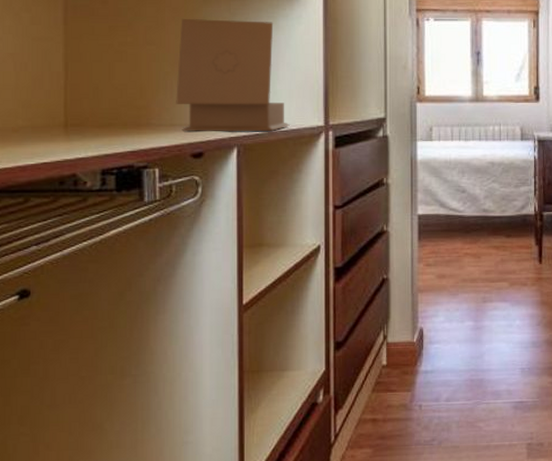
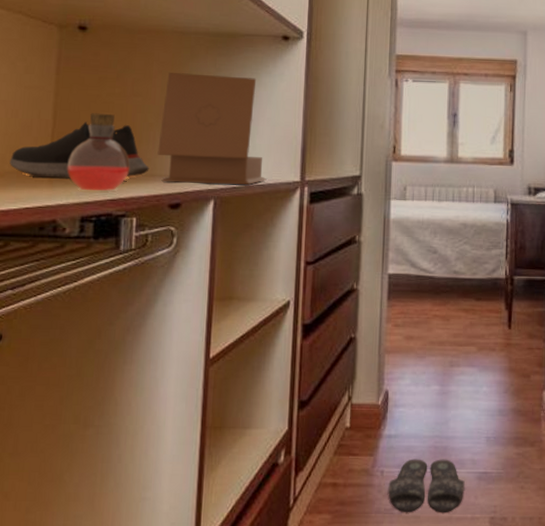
shoe: none [23,72,169,131] -> present [9,121,150,178]
perfume bottle: none [83,63,149,142] -> present [67,113,130,191]
slippers: none [427,391,502,443] -> present [388,459,465,512]

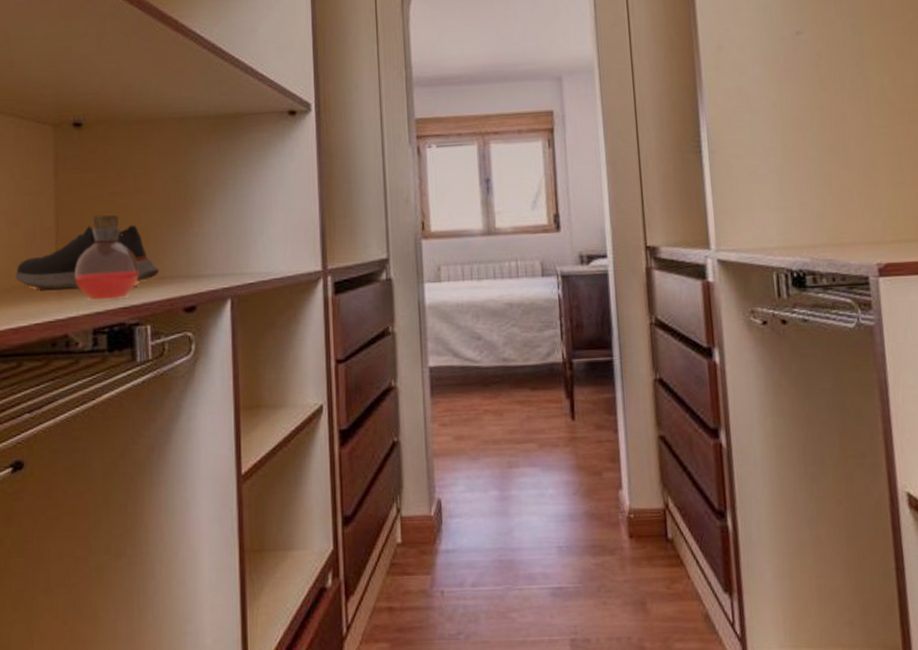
jewelry box: present [157,73,267,185] -> none [166,160,285,284]
slippers: present [388,459,465,512] -> none [450,574,538,637]

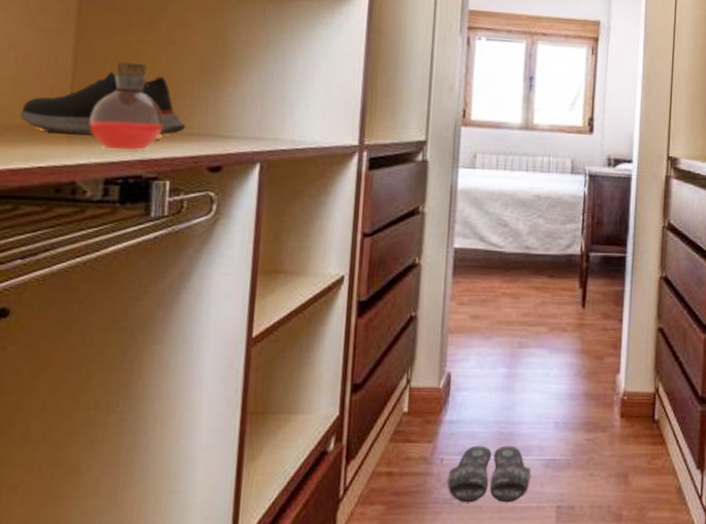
slippers: none [450,574,538,637] -> present [448,445,531,502]

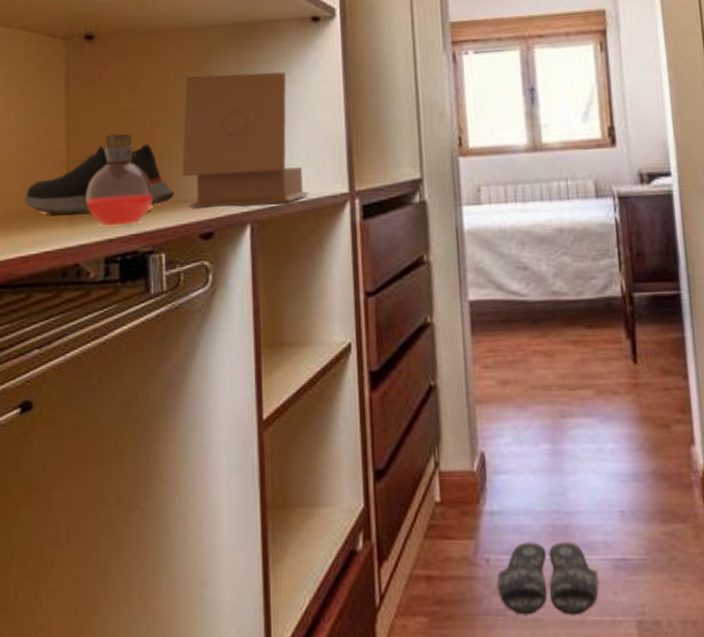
jewelry box: none [196,20,321,148] -> present [182,72,309,208]

